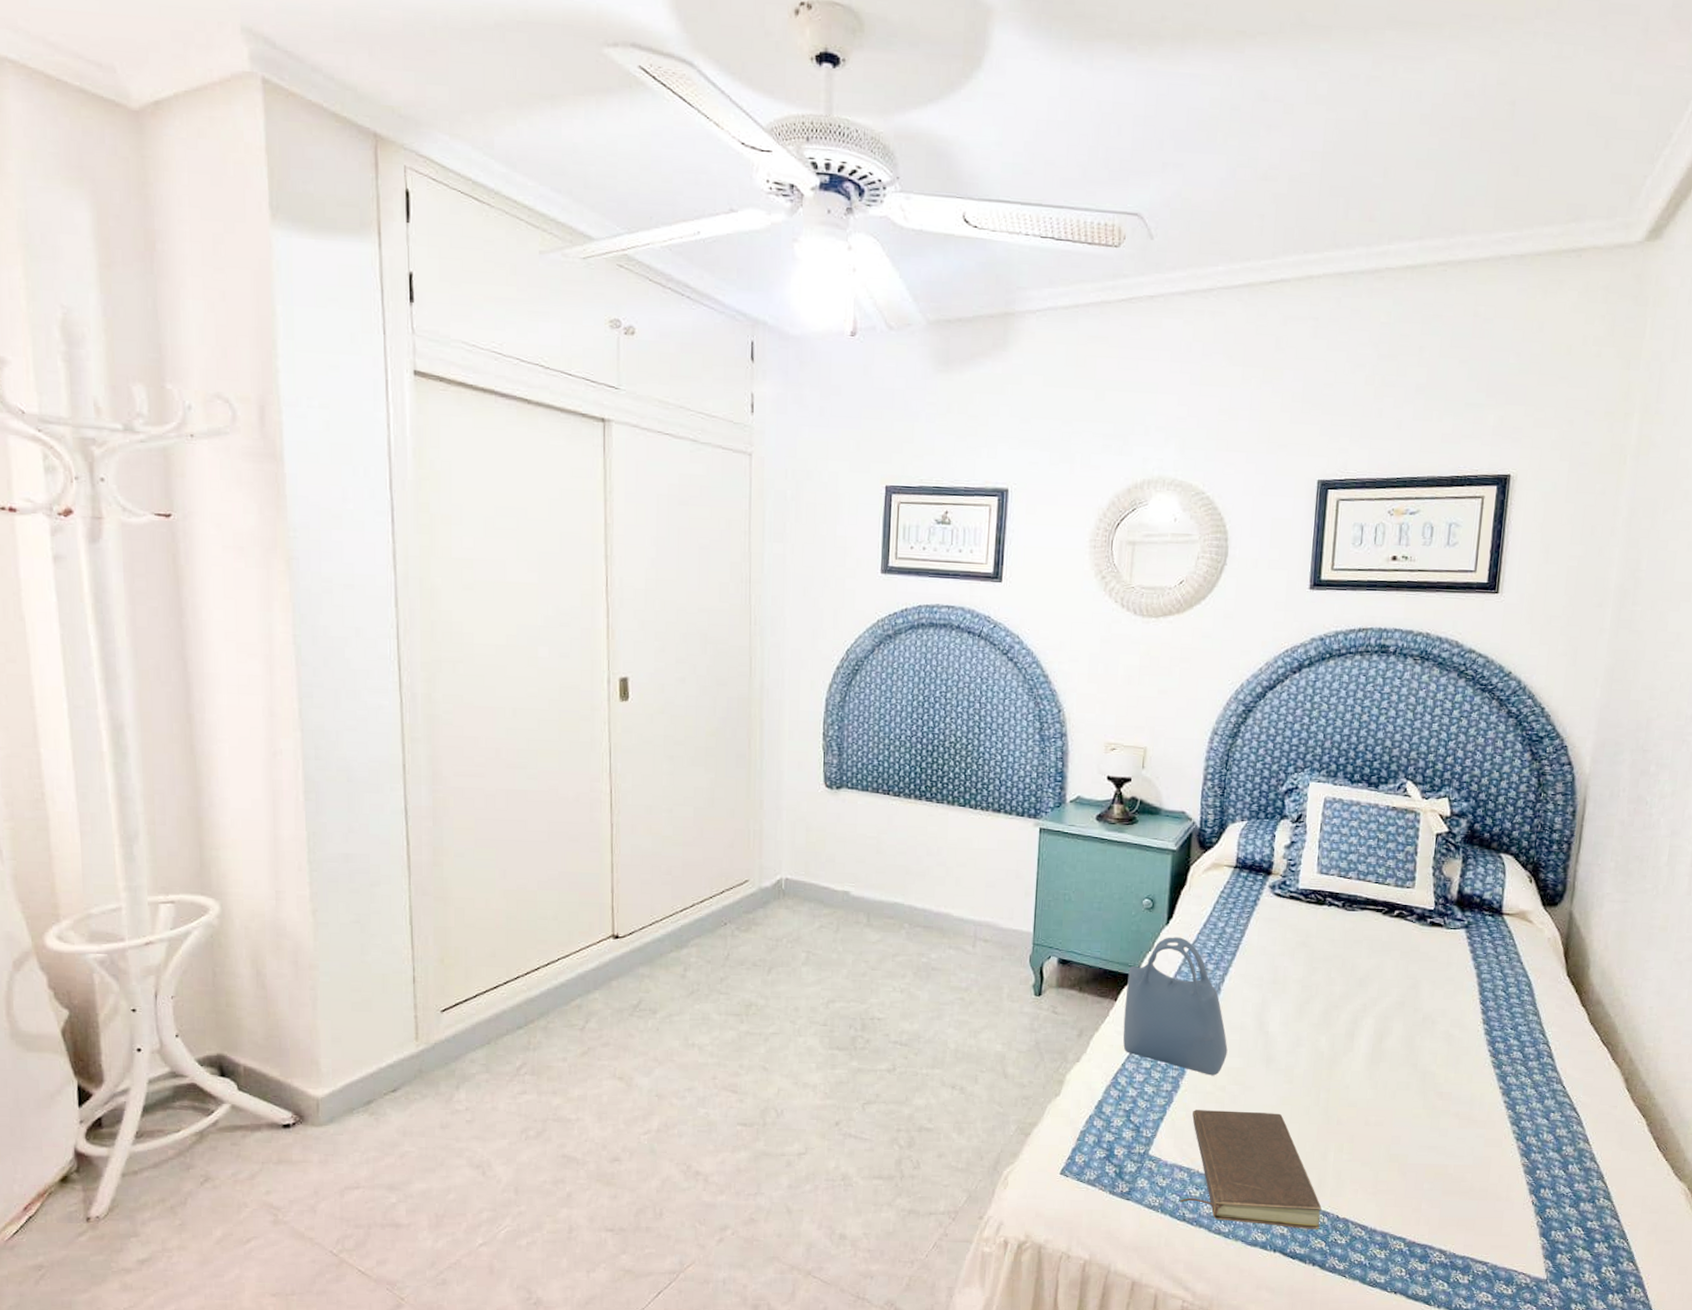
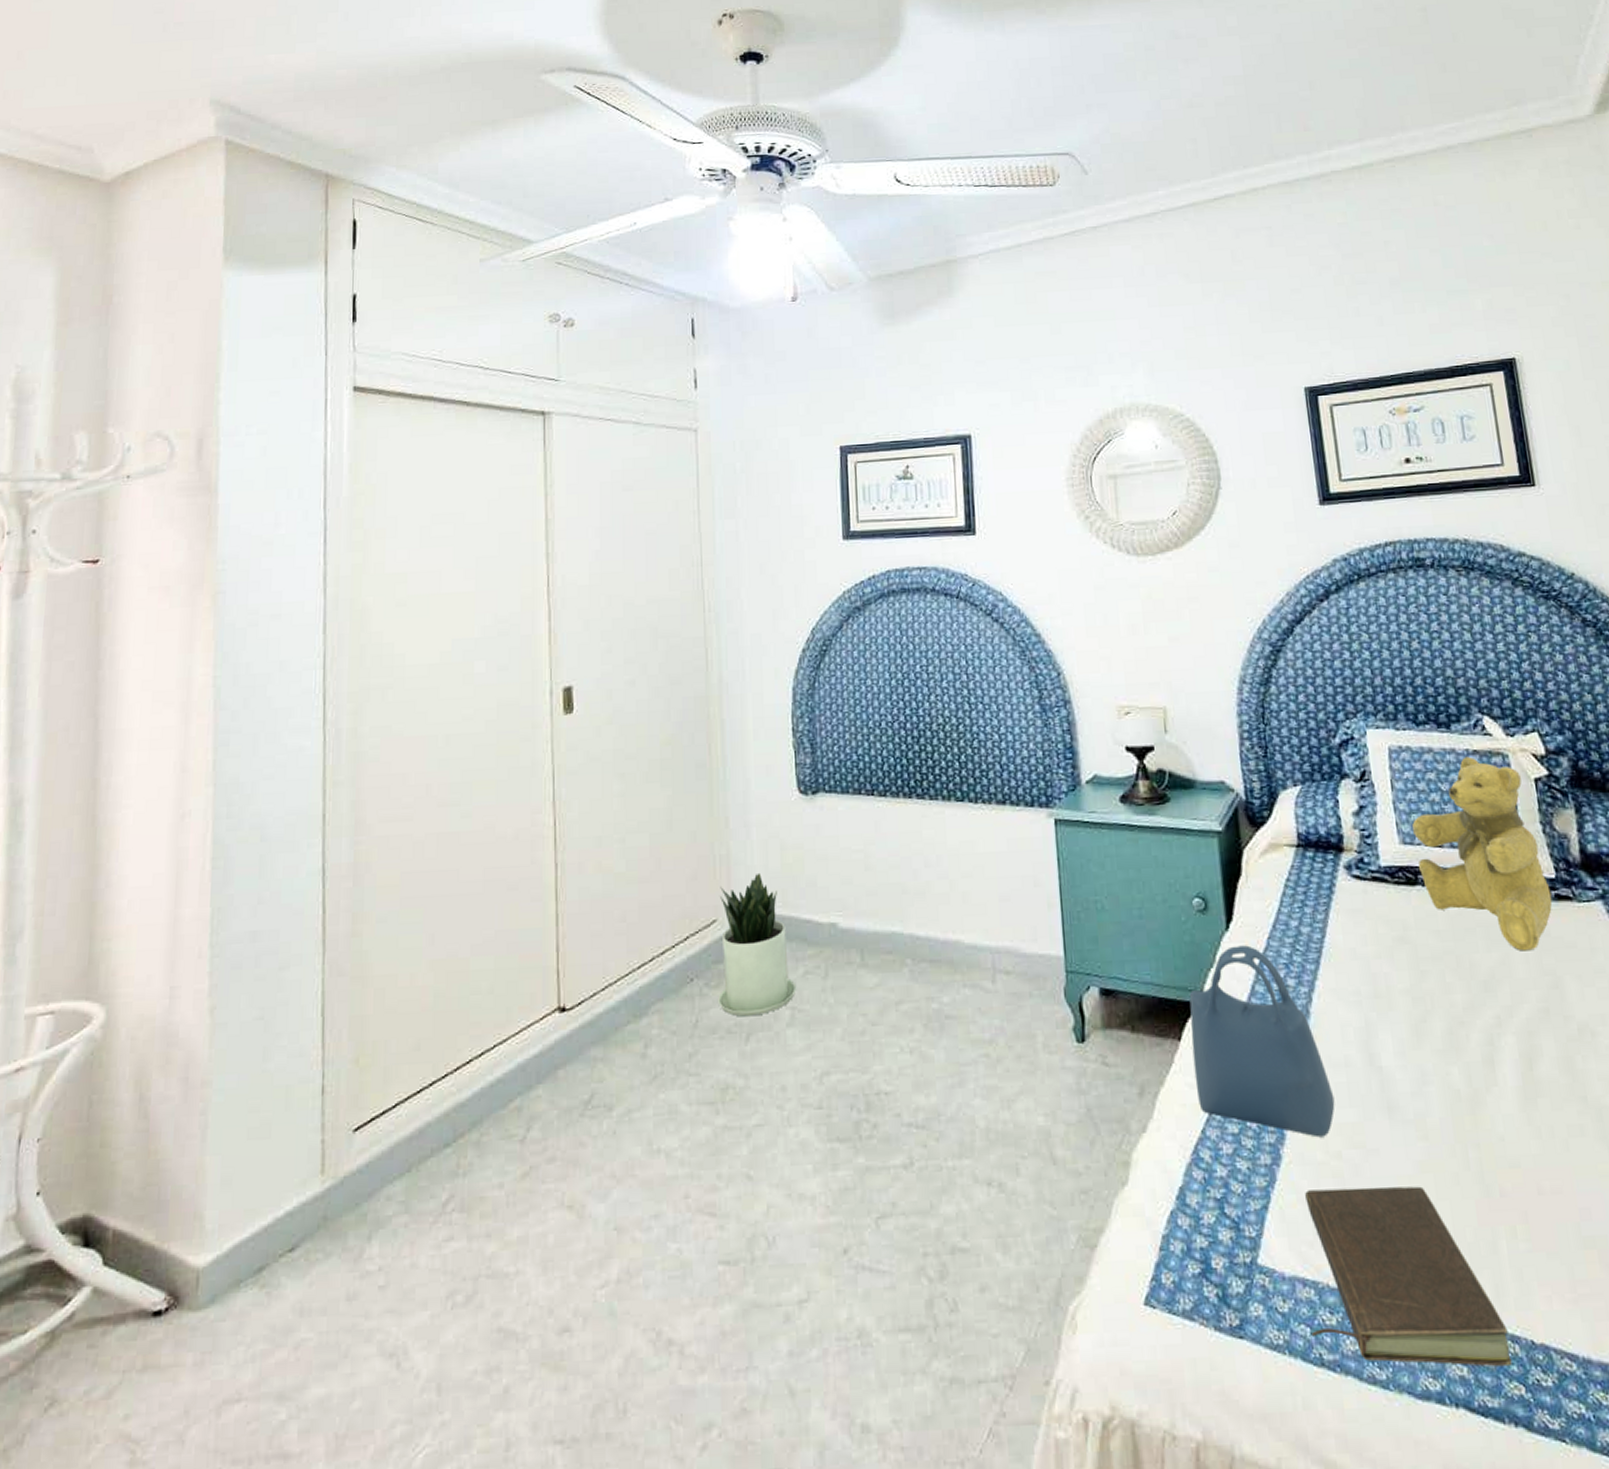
planter: none [747,847,813,955] -> present [718,872,797,1017]
teddy bear: none [1328,811,1428,961] -> present [1412,756,1553,951]

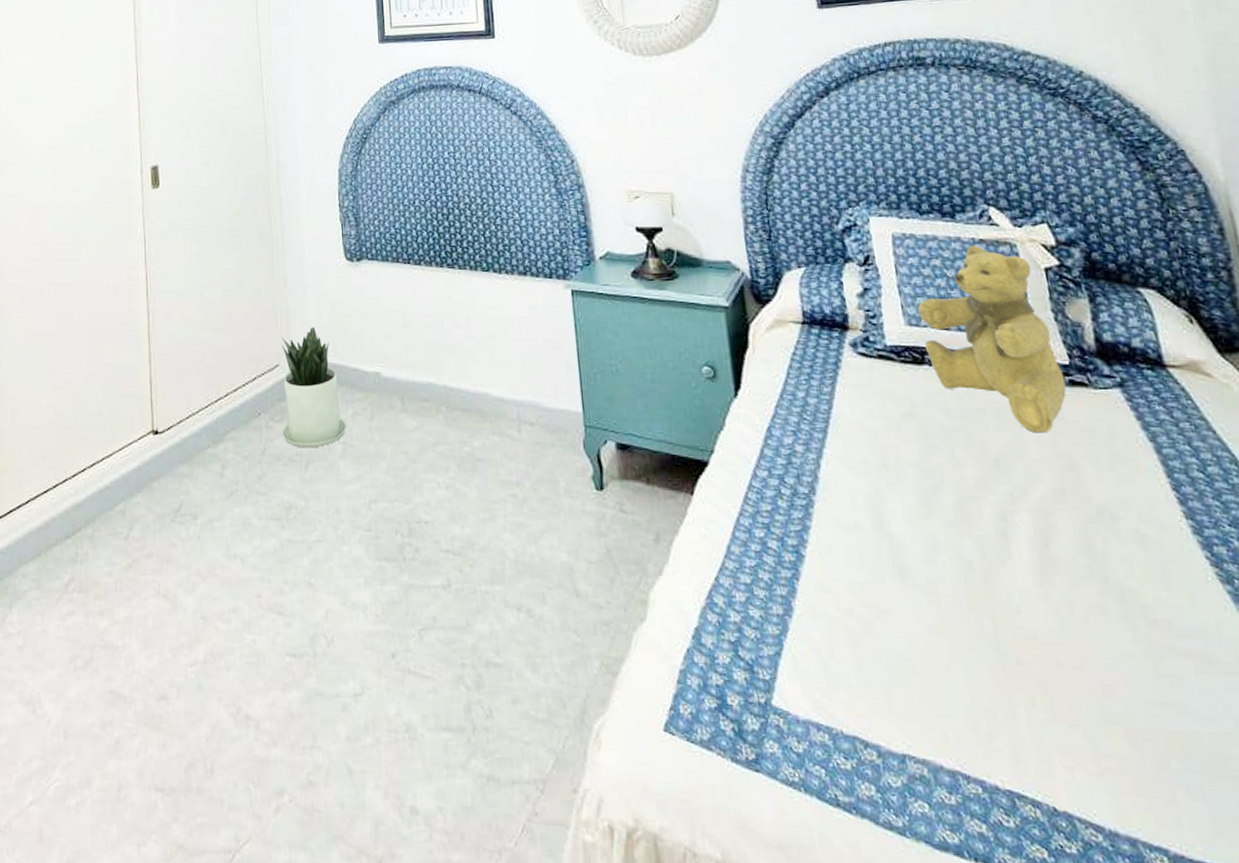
handbag: present [1189,945,1335,1138] -> none [700,412,845,594]
book: present [1305,1186,1512,1367] -> none [817,642,1034,830]

